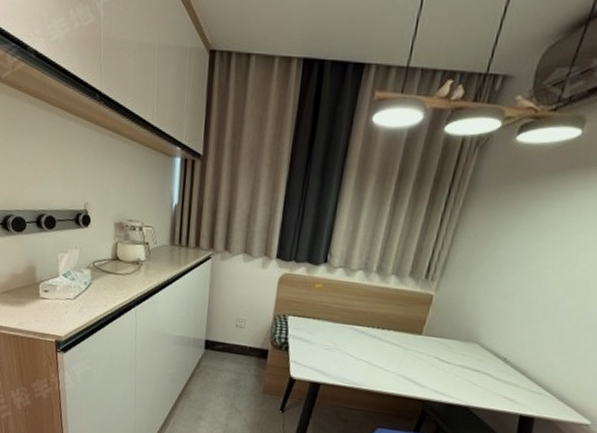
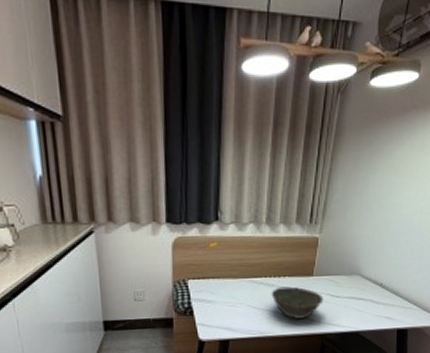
bowl: none [371,339,431,379] -> present [271,286,324,319]

